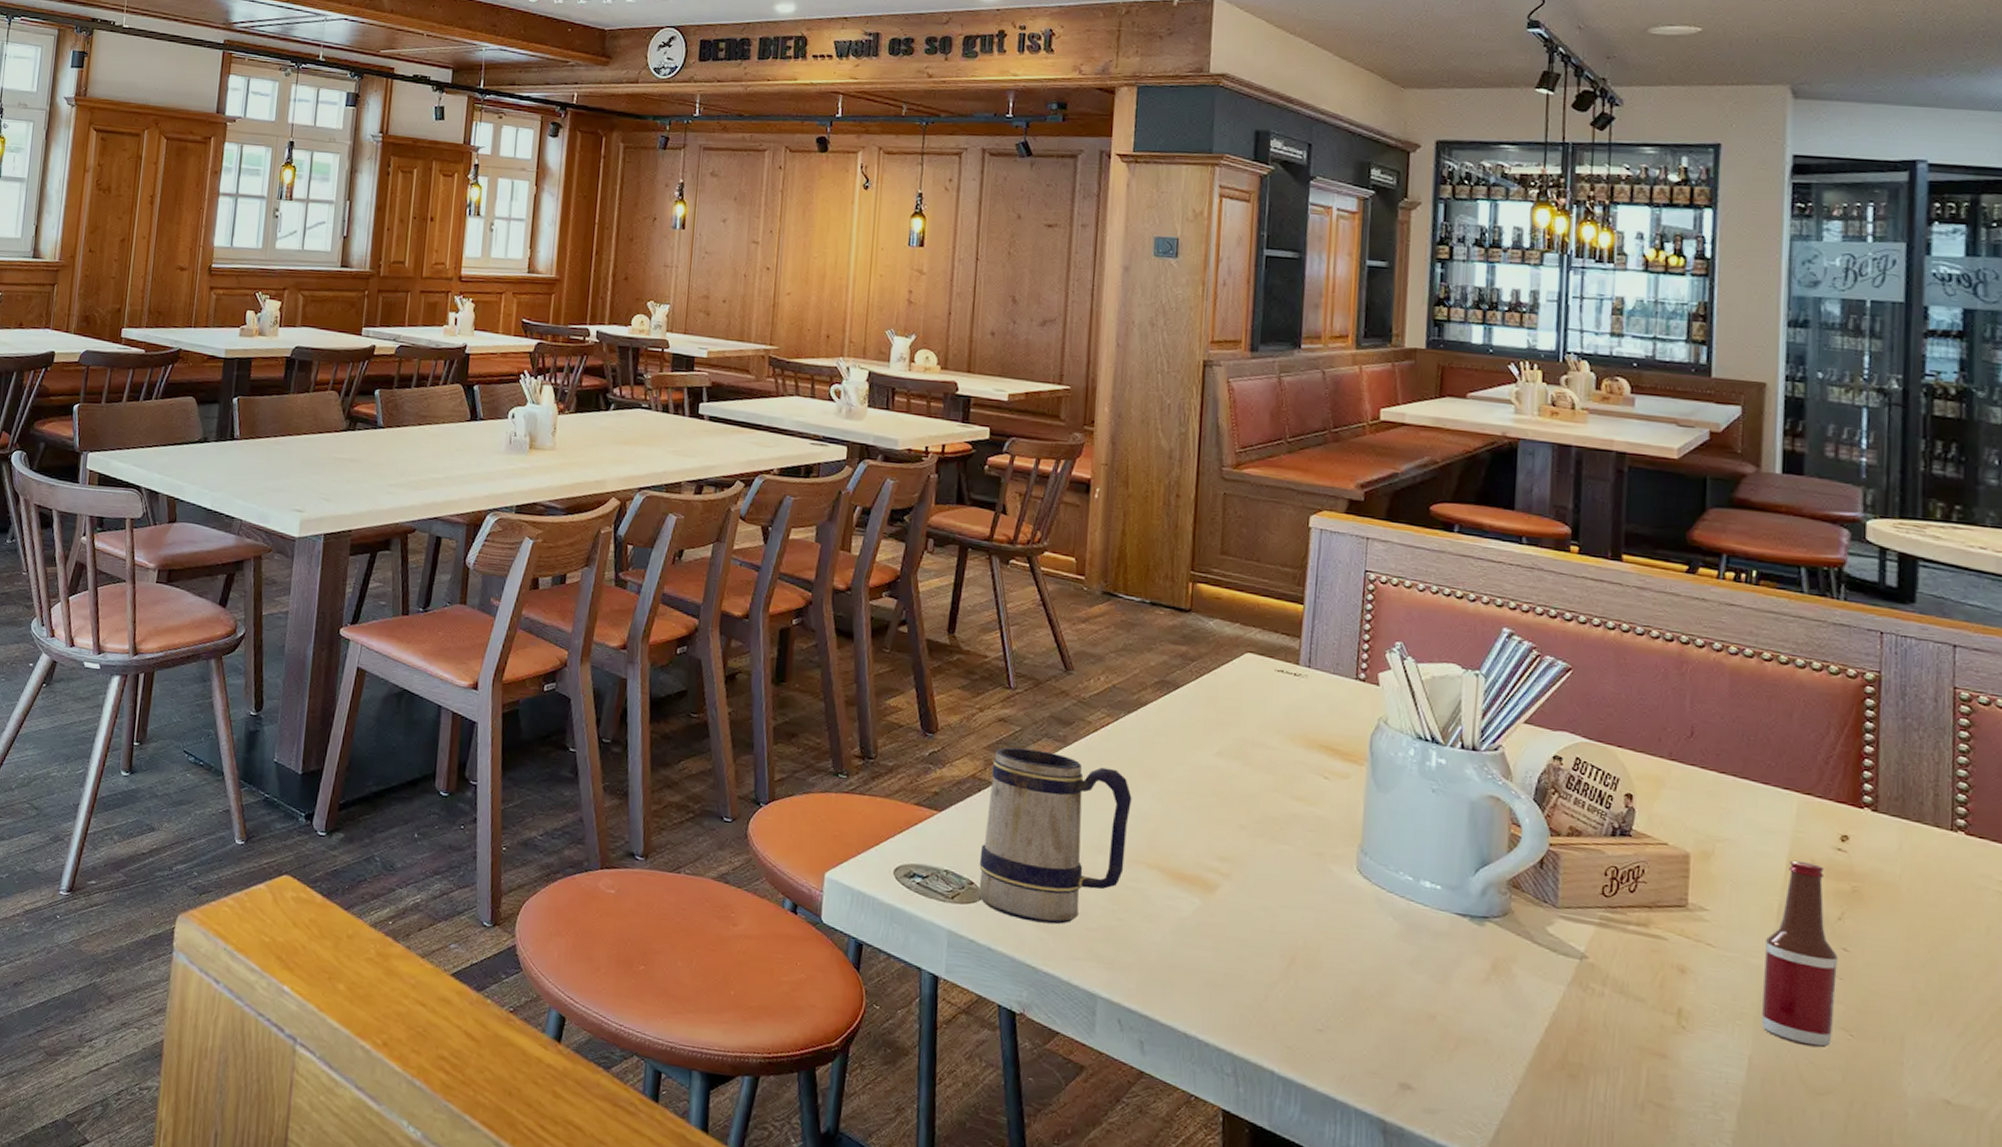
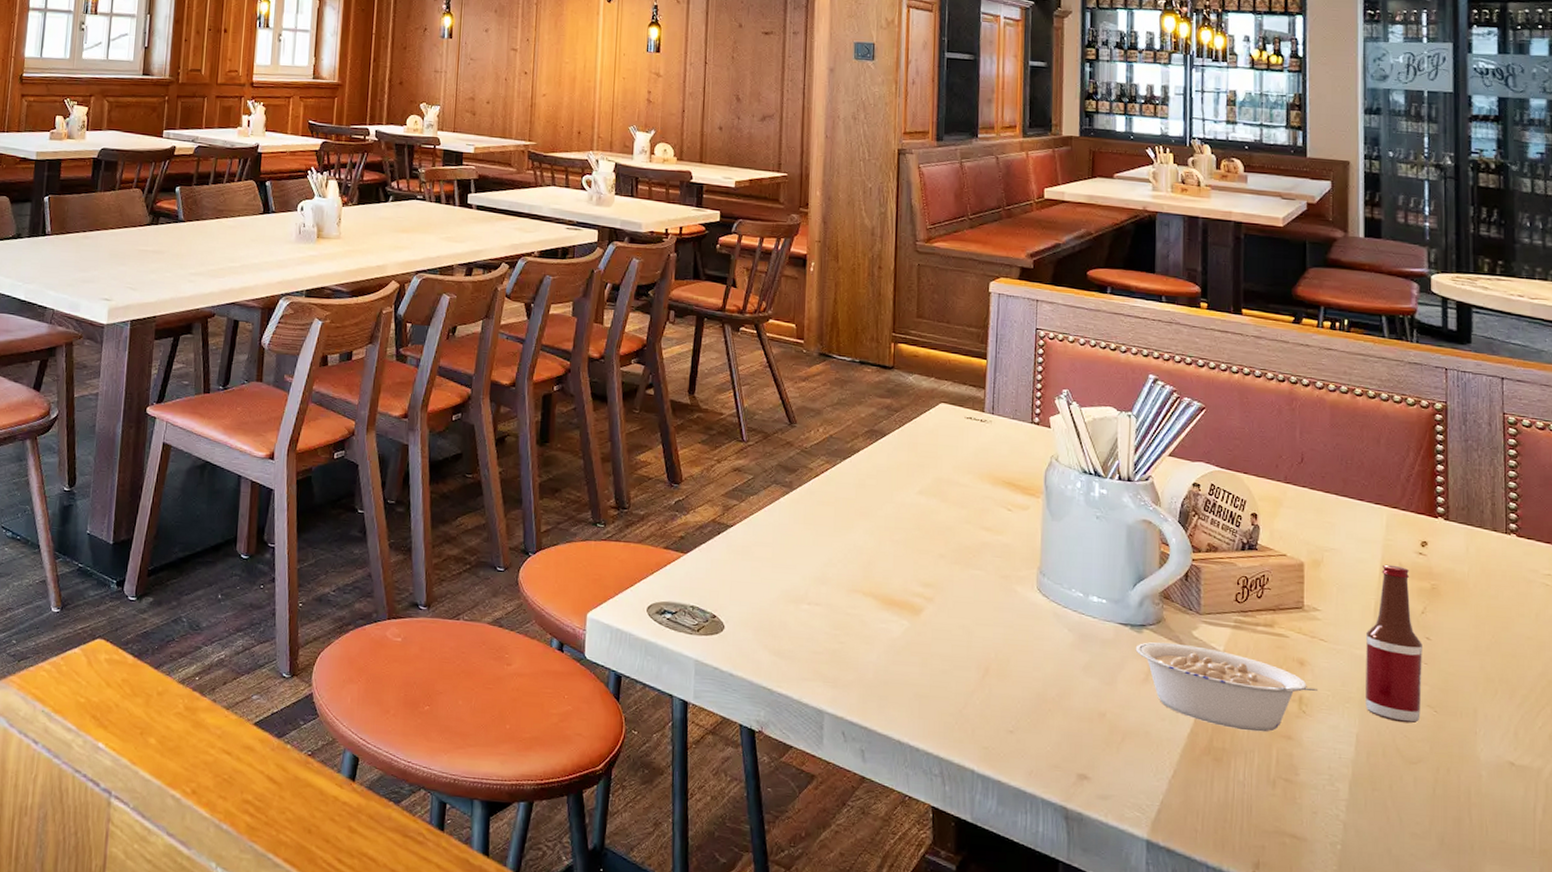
beer mug: present [978,747,1132,925] -> none [720,493,849,650]
legume: none [1475,937,1703,1048] -> present [1135,642,1319,732]

